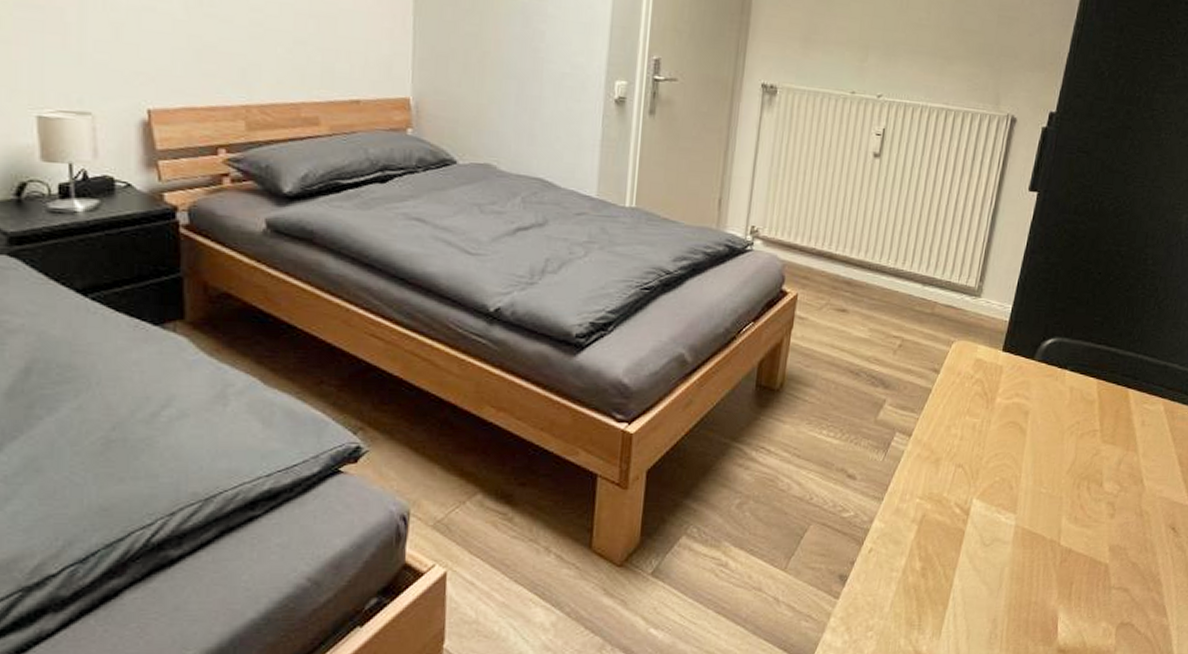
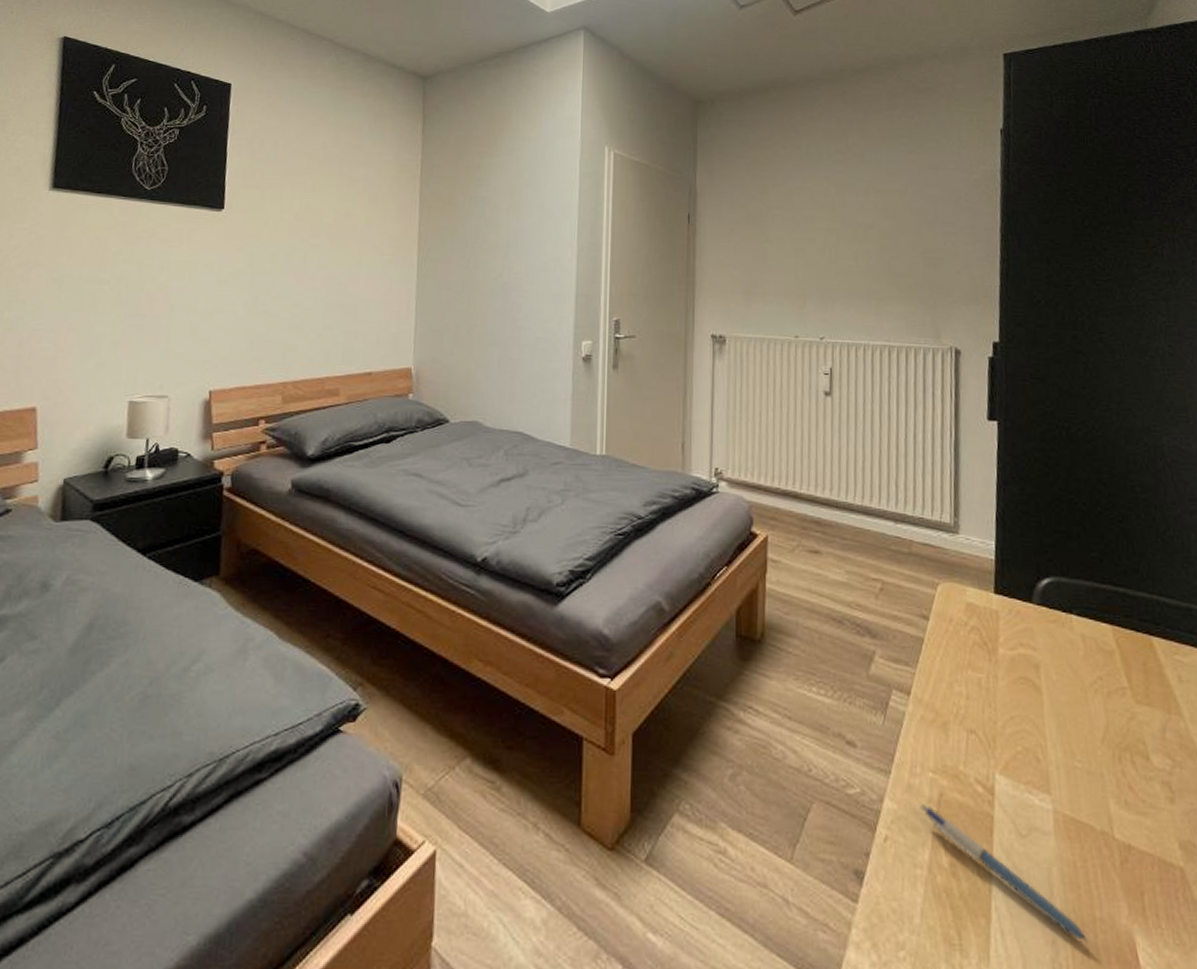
pen: none [904,523,1023,619] -> present [920,804,1091,943]

